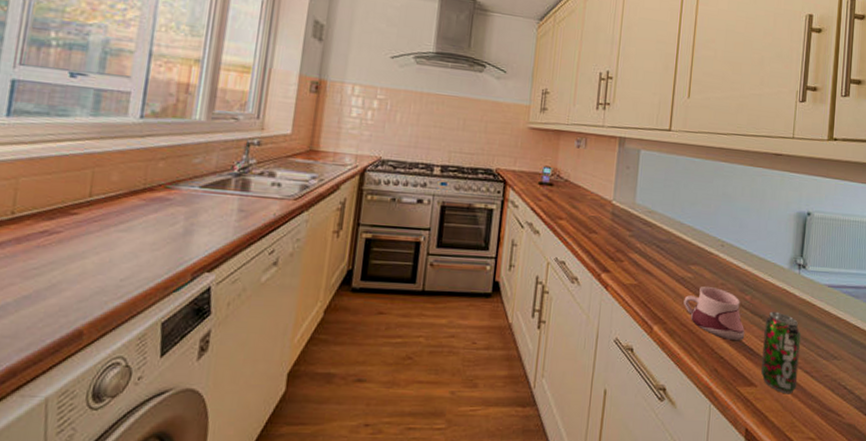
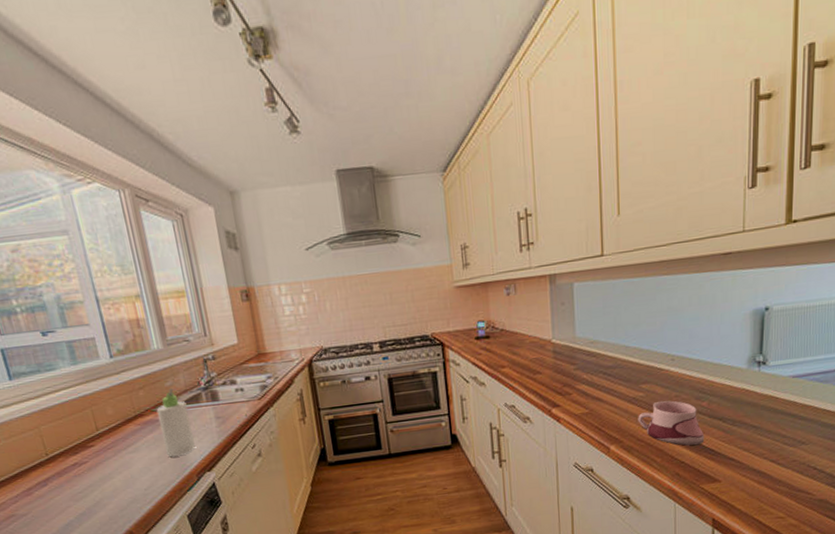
bottle: none [165,166,210,247] -> present [156,388,195,457]
beverage can: present [761,311,801,395] -> none [725,411,764,484]

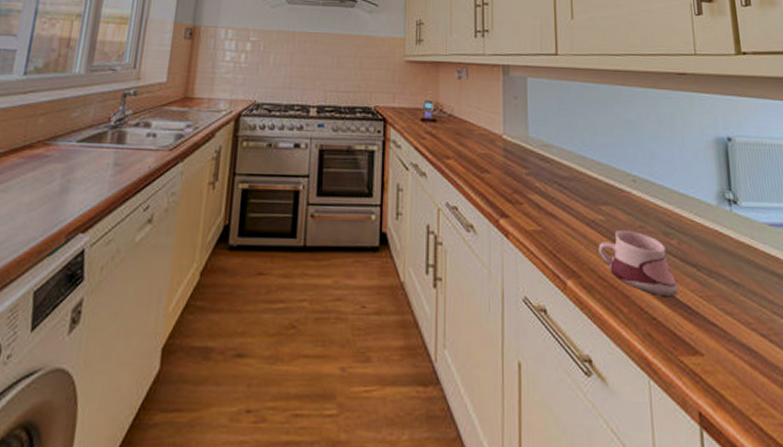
bottle: present [156,388,195,457] -> none [41,120,87,207]

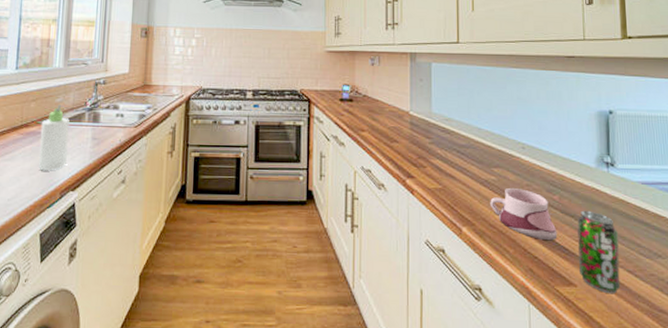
bottle: none [41,120,87,207] -> present [39,104,69,171]
beverage can: none [700,258,754,365] -> present [577,210,621,294]

